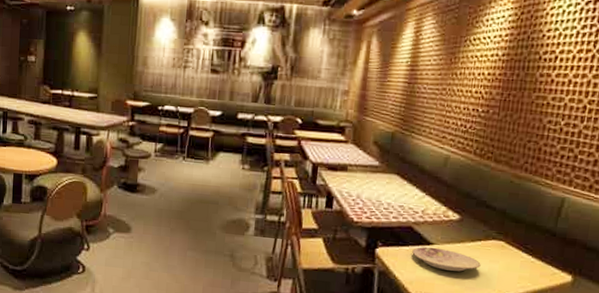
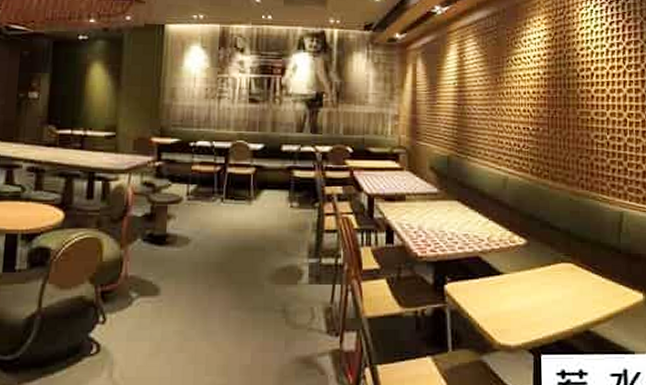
plate: present [412,247,481,272] -> none [483,277,554,301]

